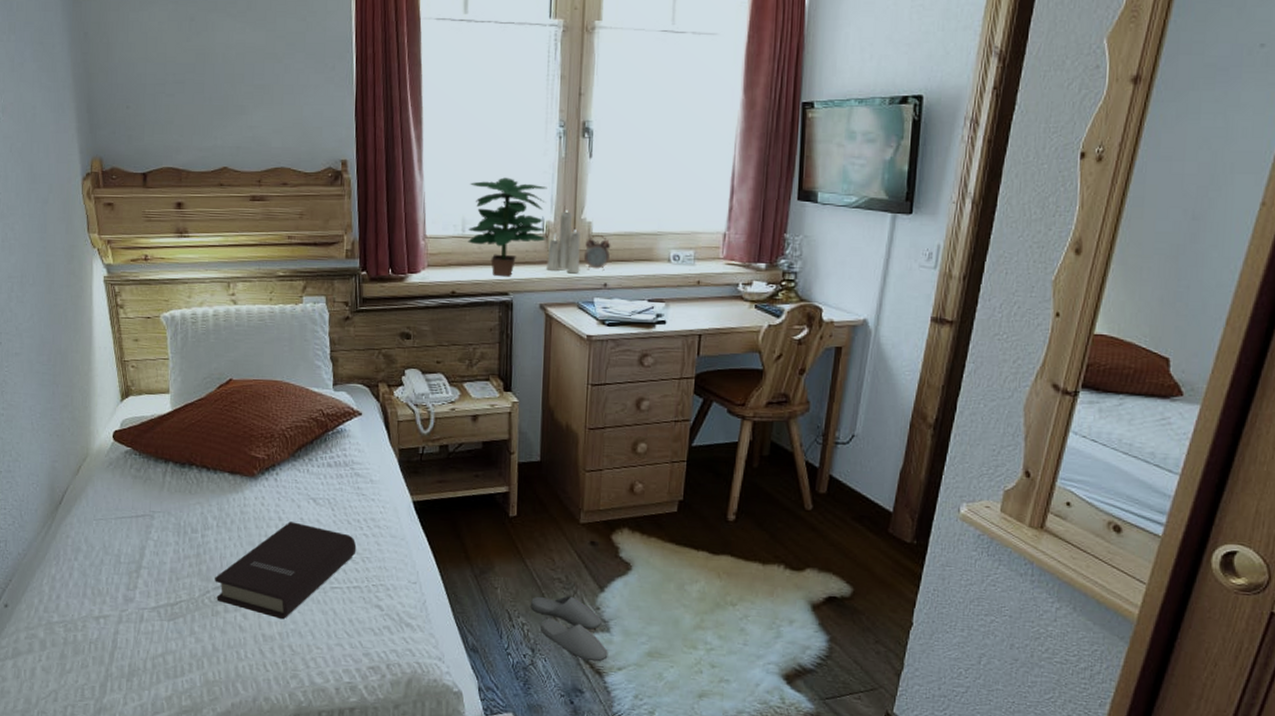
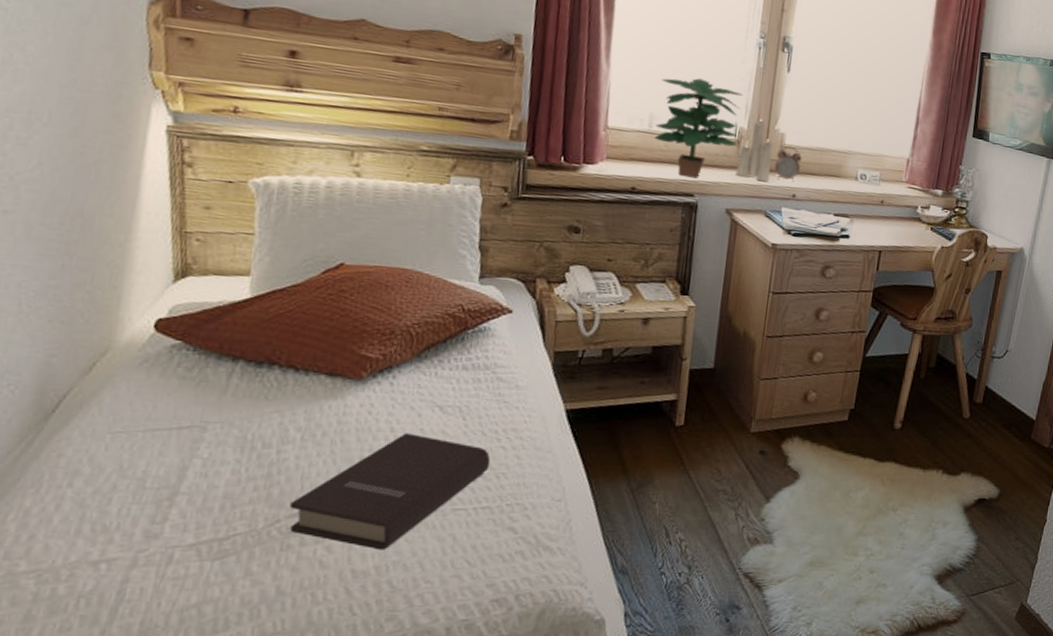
slippers: present [531,595,608,662] -> none [691,507,770,575]

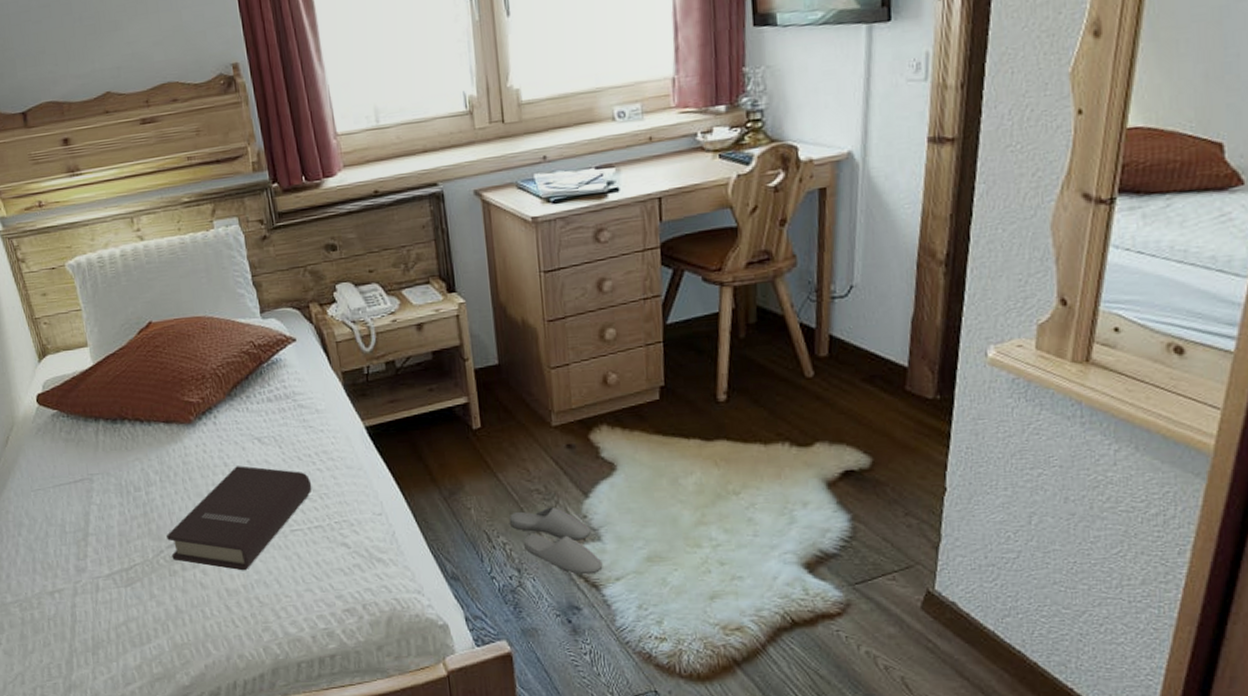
potted plant: present [654,78,743,179] -> none [377,53,471,167]
slippers: none [691,507,770,575] -> present [510,507,603,575]
candle: present [735,119,773,182] -> none [474,79,514,152]
alarm clock: present [774,146,803,182] -> none [515,102,545,144]

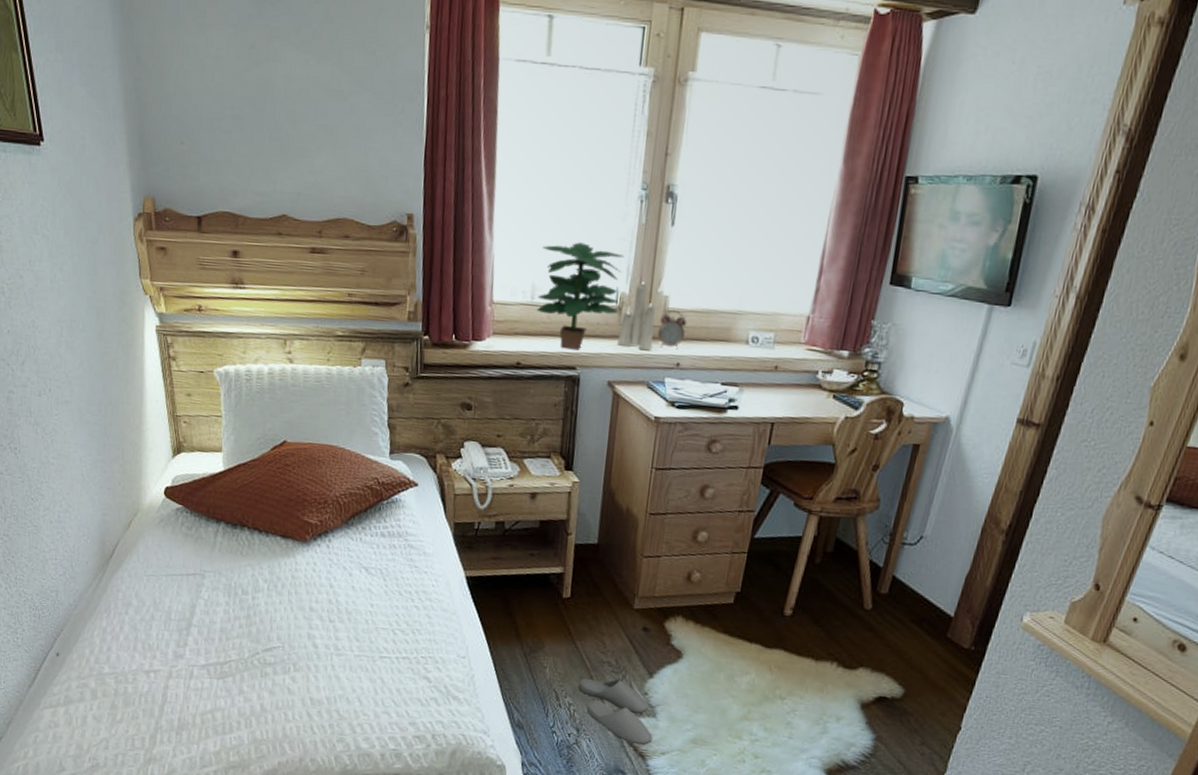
book: present [166,466,312,571] -> none [264,589,407,685]
potted plant: none [377,53,471,167] -> present [536,242,624,351]
candle: none [474,79,514,152] -> present [617,281,656,351]
alarm clock: none [515,102,545,144] -> present [657,310,688,349]

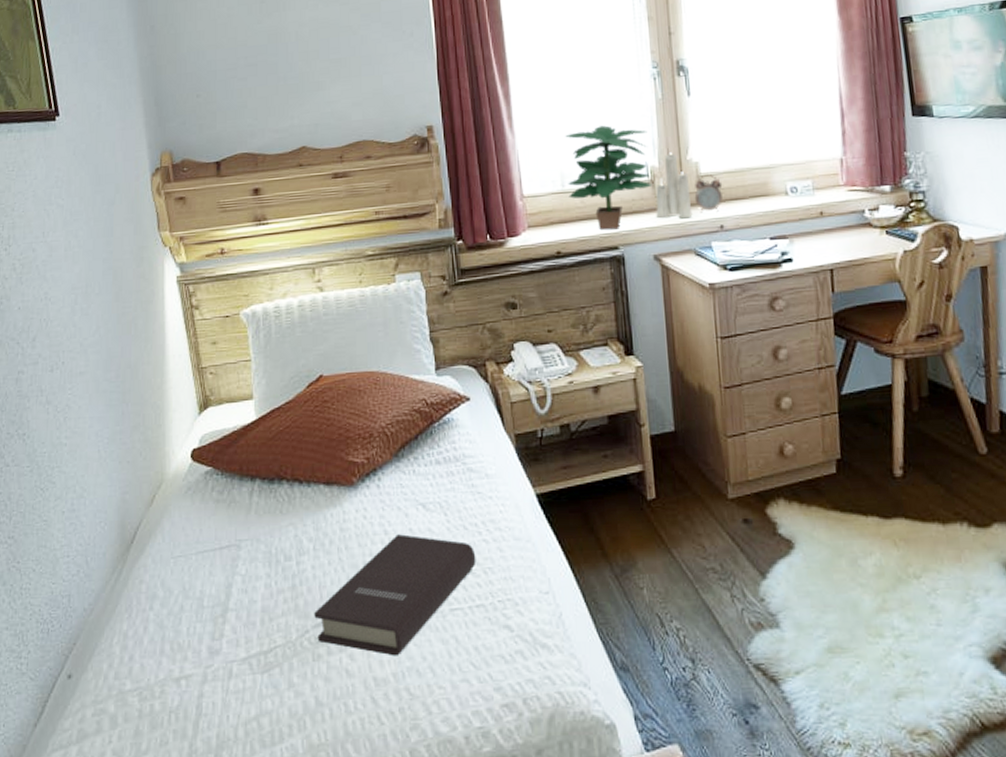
book: none [264,589,407,685] -> present [314,534,476,656]
slippers: present [579,678,653,745] -> none [684,588,782,667]

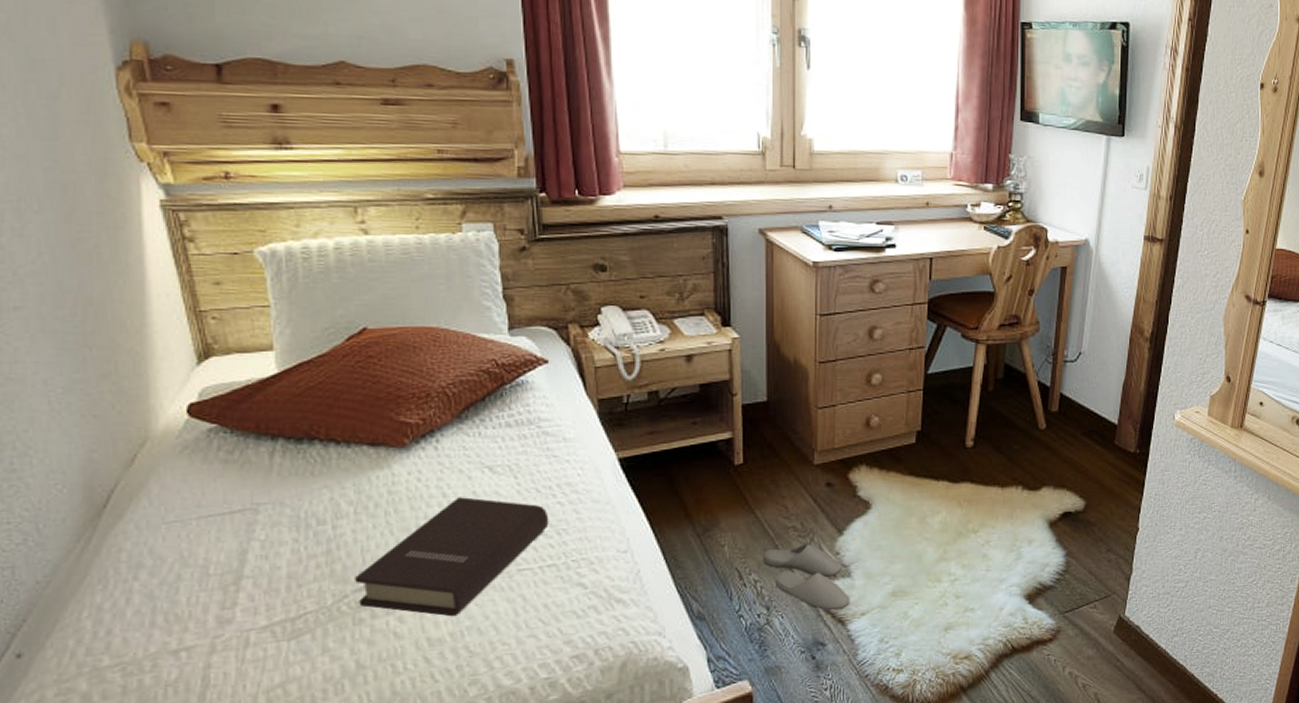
potted plant: present [565,125,653,231] -> none [671,87,763,199]
candle: present [656,152,693,219] -> none [765,125,802,195]
slippers: none [684,588,782,667] -> present [764,544,850,611]
alarm clock: present [694,174,723,213] -> none [805,153,835,192]

